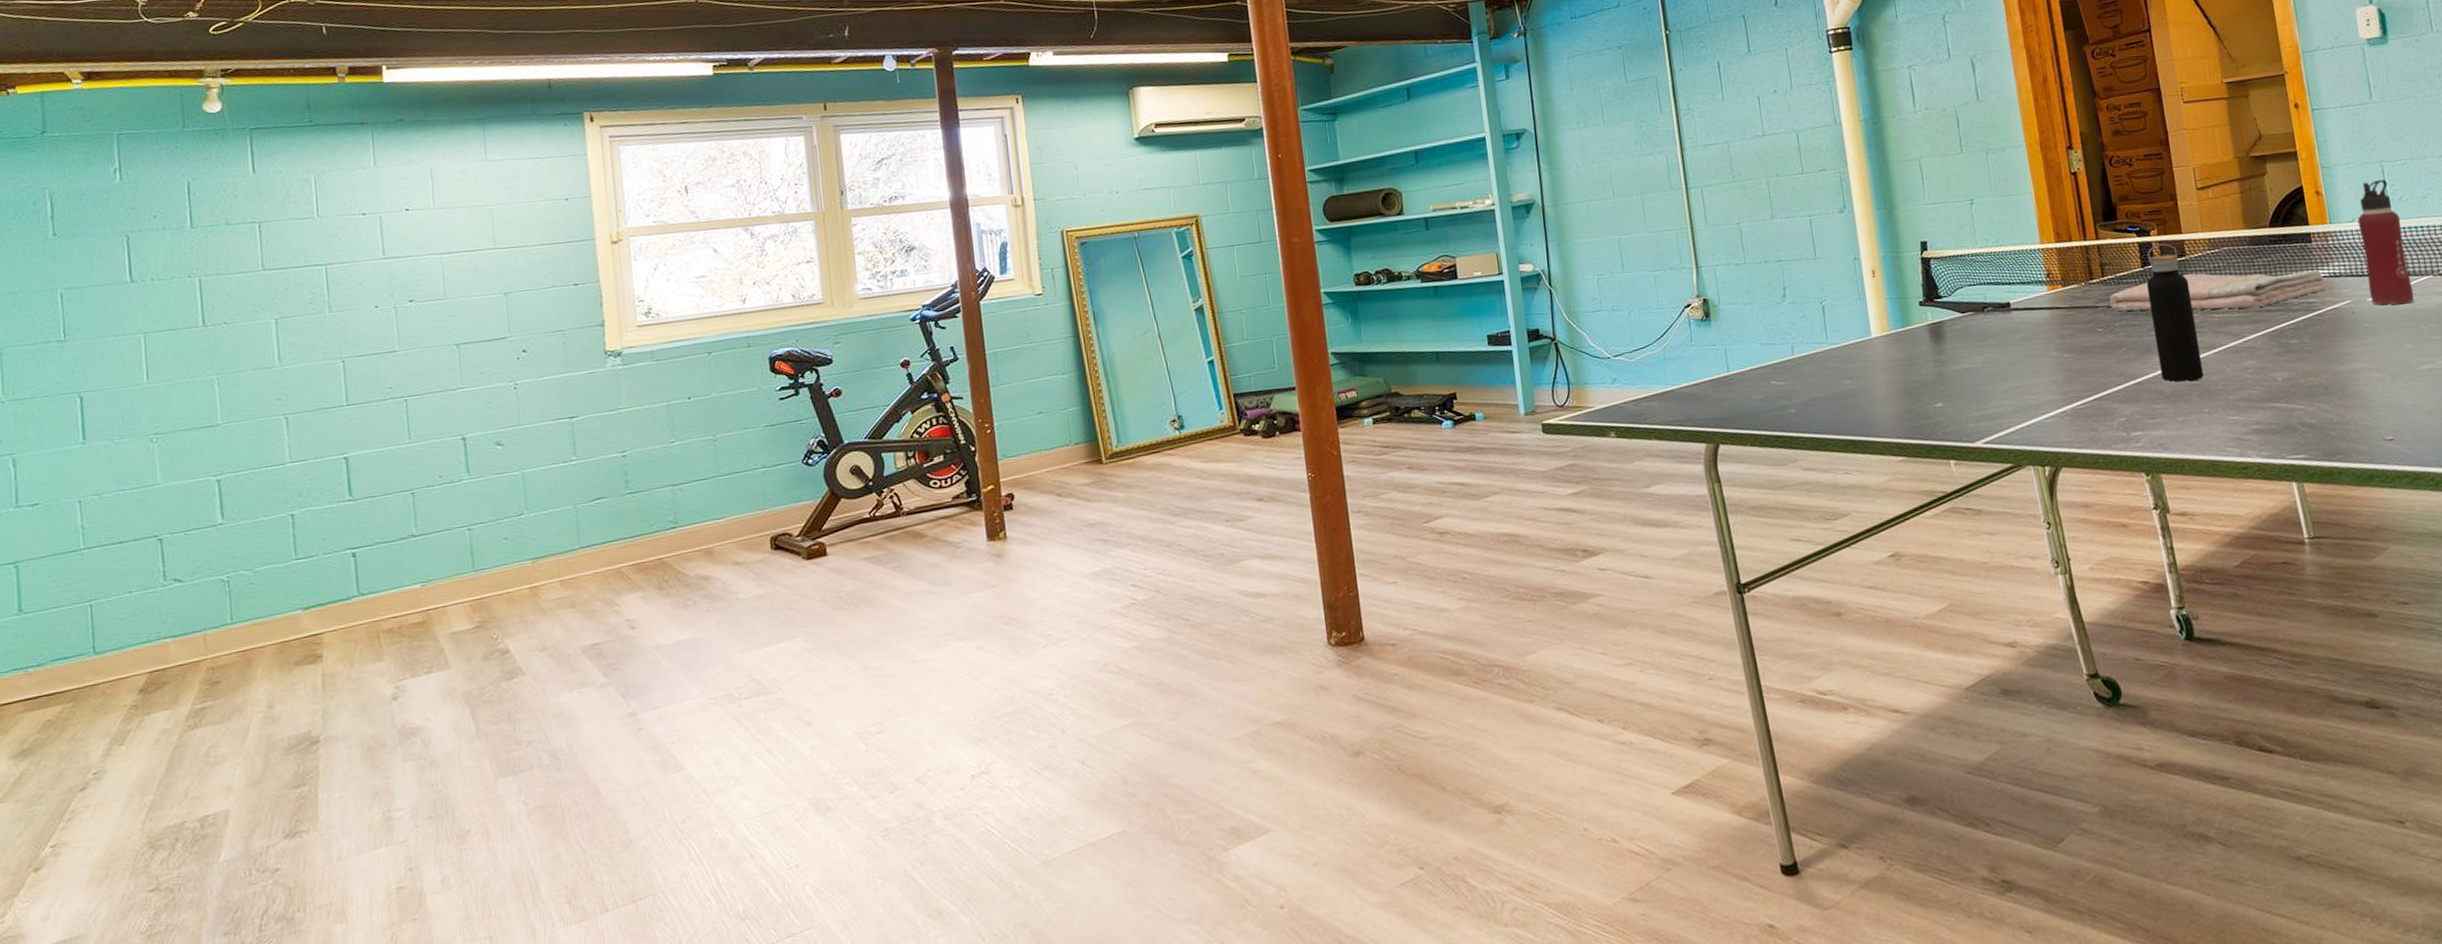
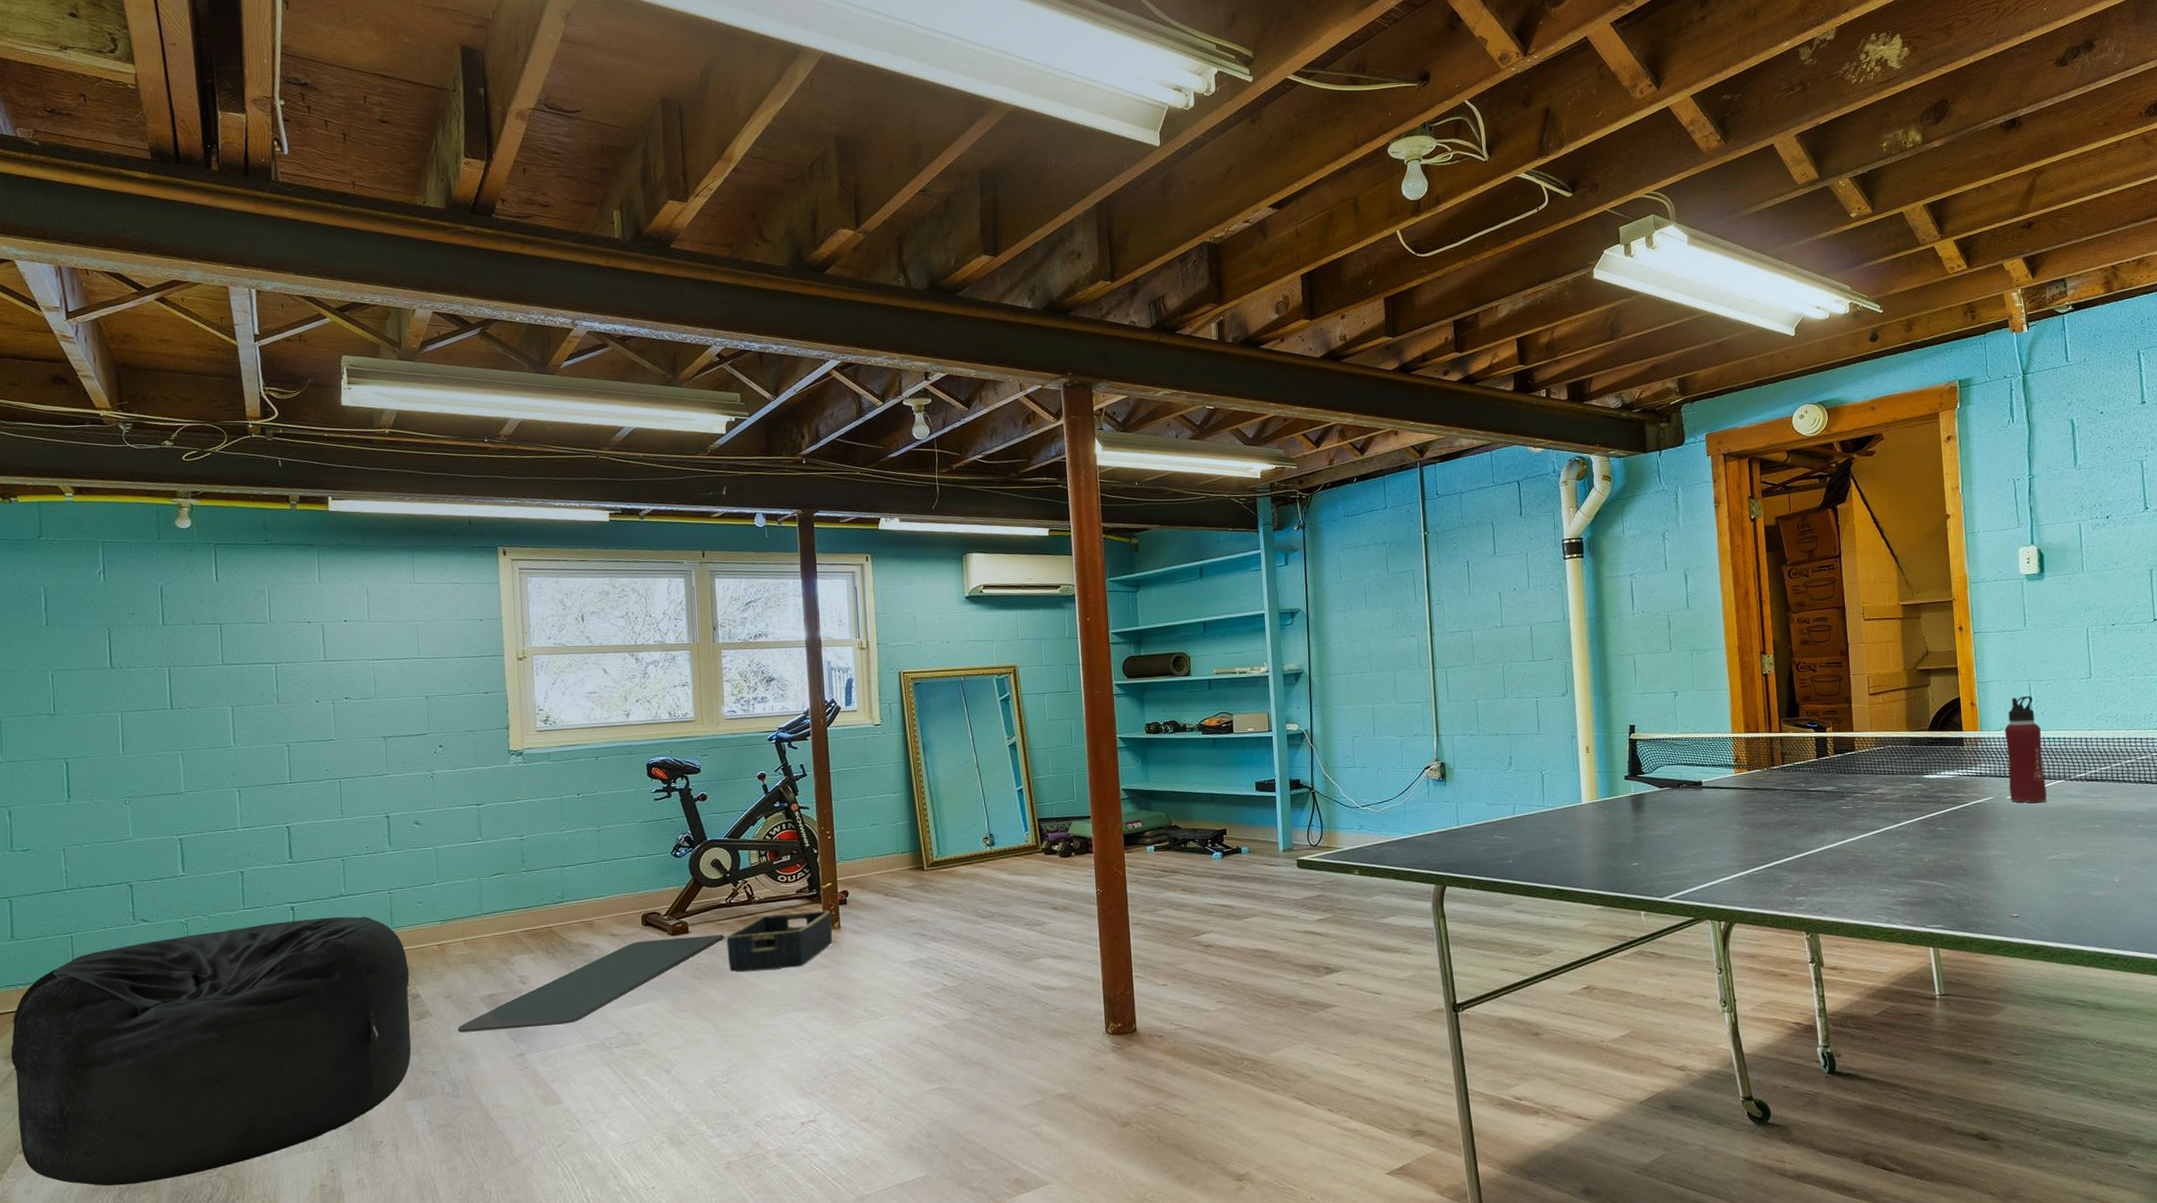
bean bag chair: none [21,559,502,906] -> present [11,916,412,1186]
exercise mat: none [555,555,869,692] -> present [457,934,724,1033]
basket: none [872,518,998,599] -> present [726,910,833,972]
towel: present [2109,270,2327,312] -> none [1787,766,1973,799]
water bottle: present [2146,243,2204,382] -> none [1819,739,1862,857]

